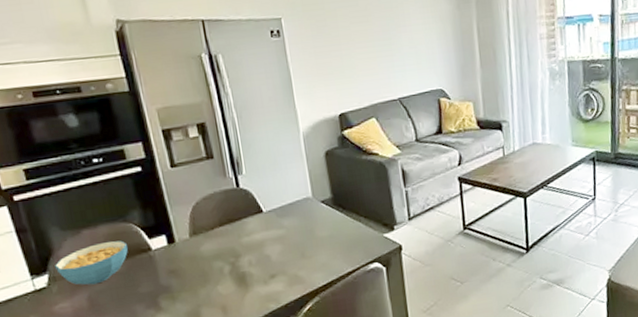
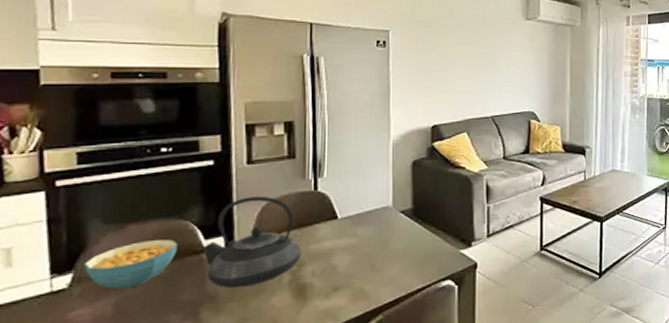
teapot: none [148,196,237,280] -> present [201,196,302,288]

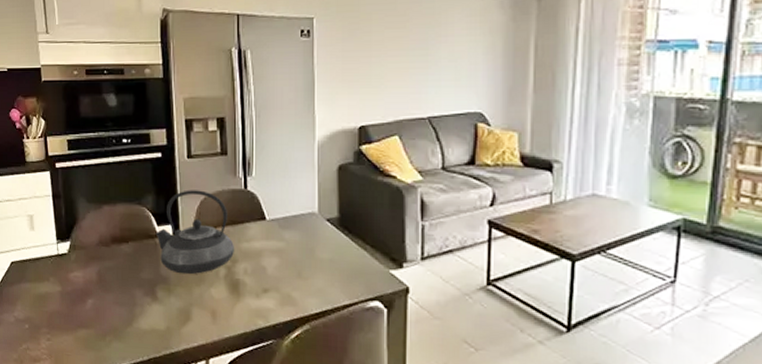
cereal bowl: present [84,239,177,289] -> none [77,220,138,261]

